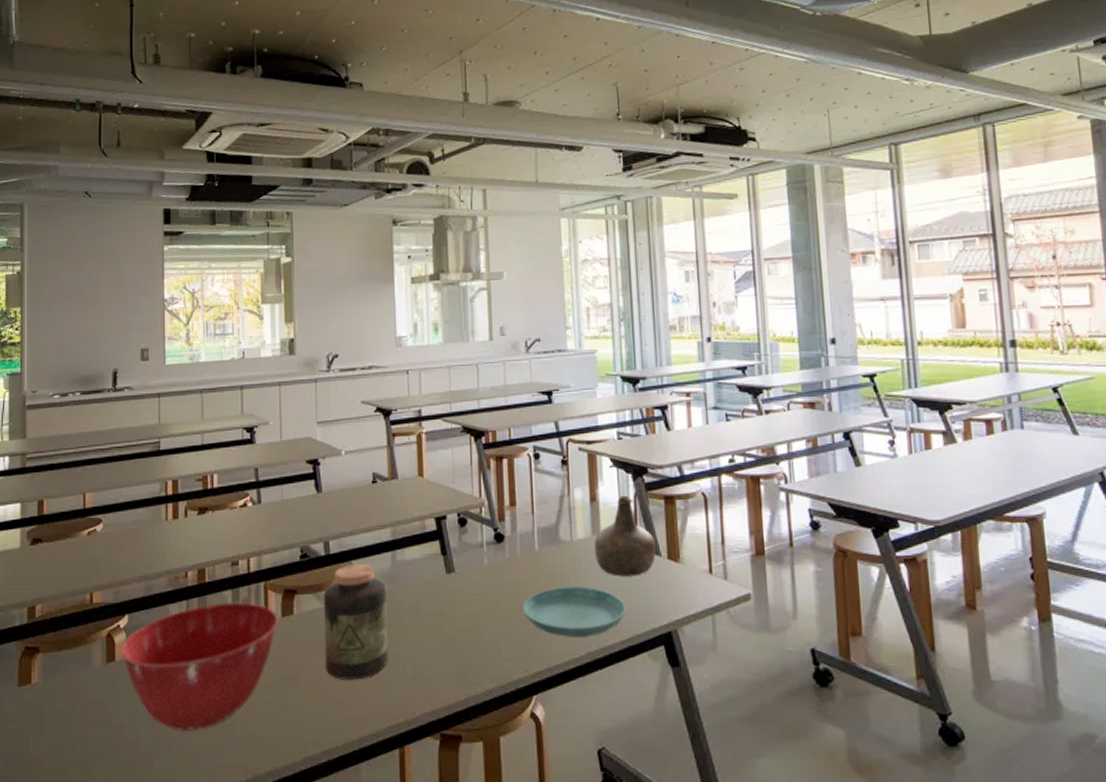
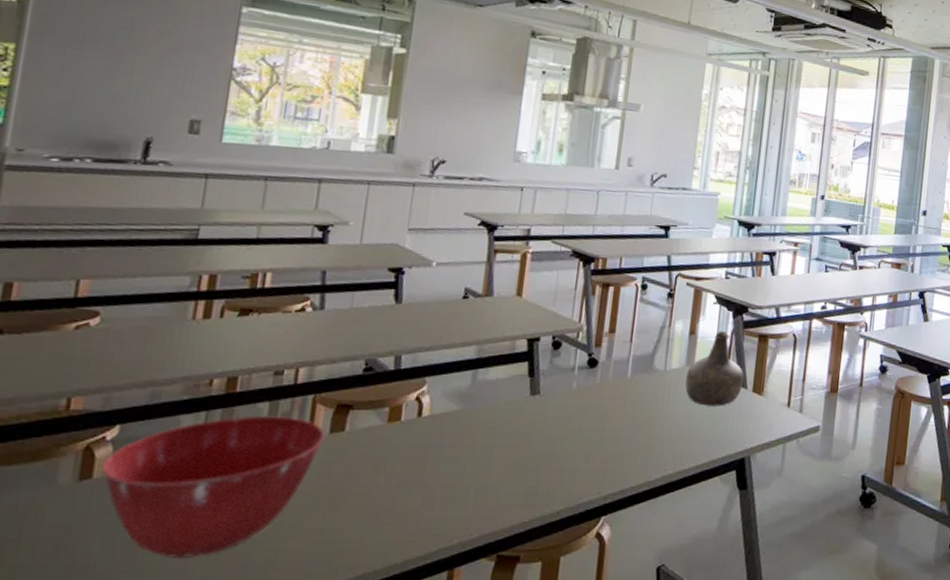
jar: present [324,563,388,680] -> none [374,380,461,501]
saucer: present [523,586,626,638] -> none [605,413,707,462]

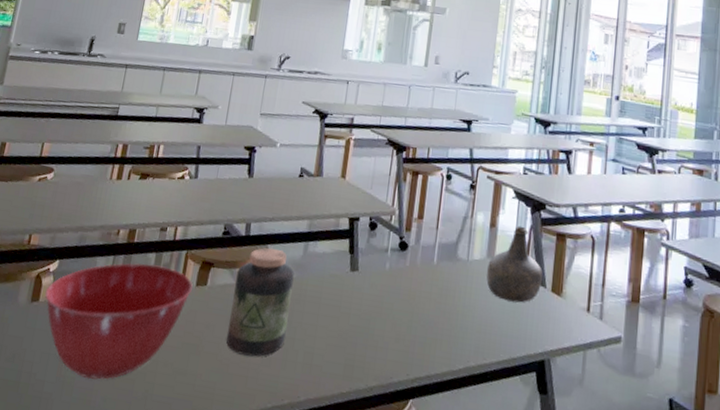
jar: none [374,380,461,501] -> present [226,248,295,357]

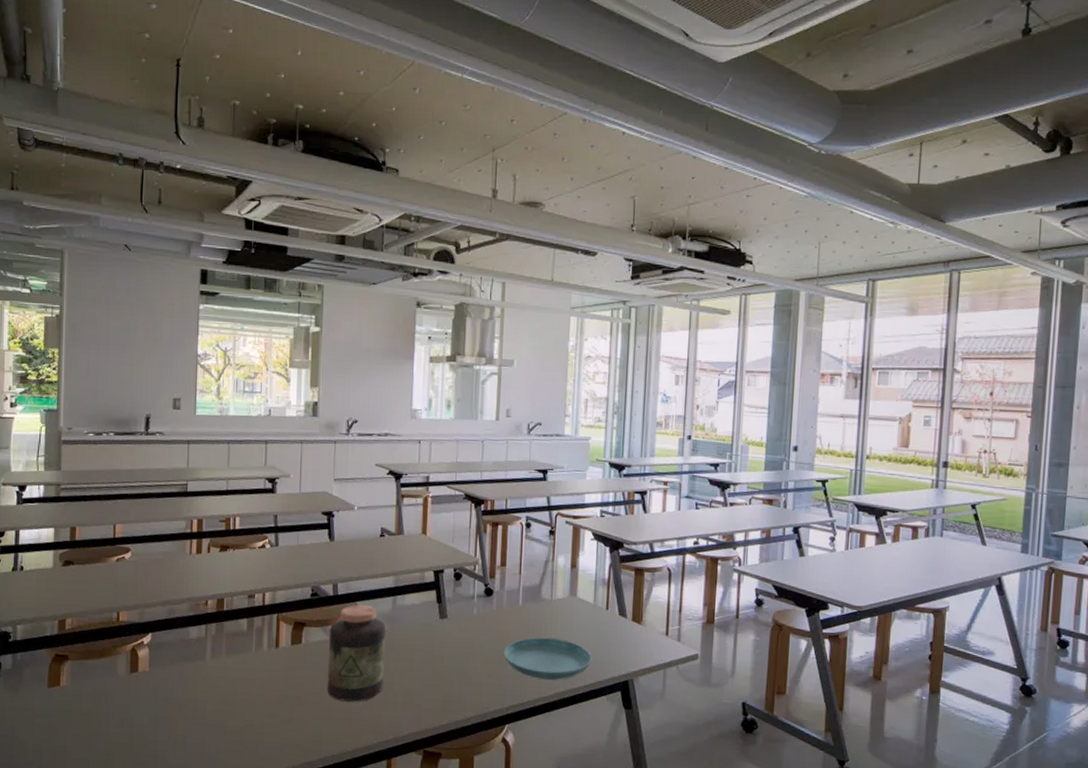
mixing bowl: present [45,262,193,380] -> none [143,629,288,736]
saucer: none [413,301,507,353] -> present [503,637,592,681]
bottle: present [486,225,543,303] -> none [569,564,624,633]

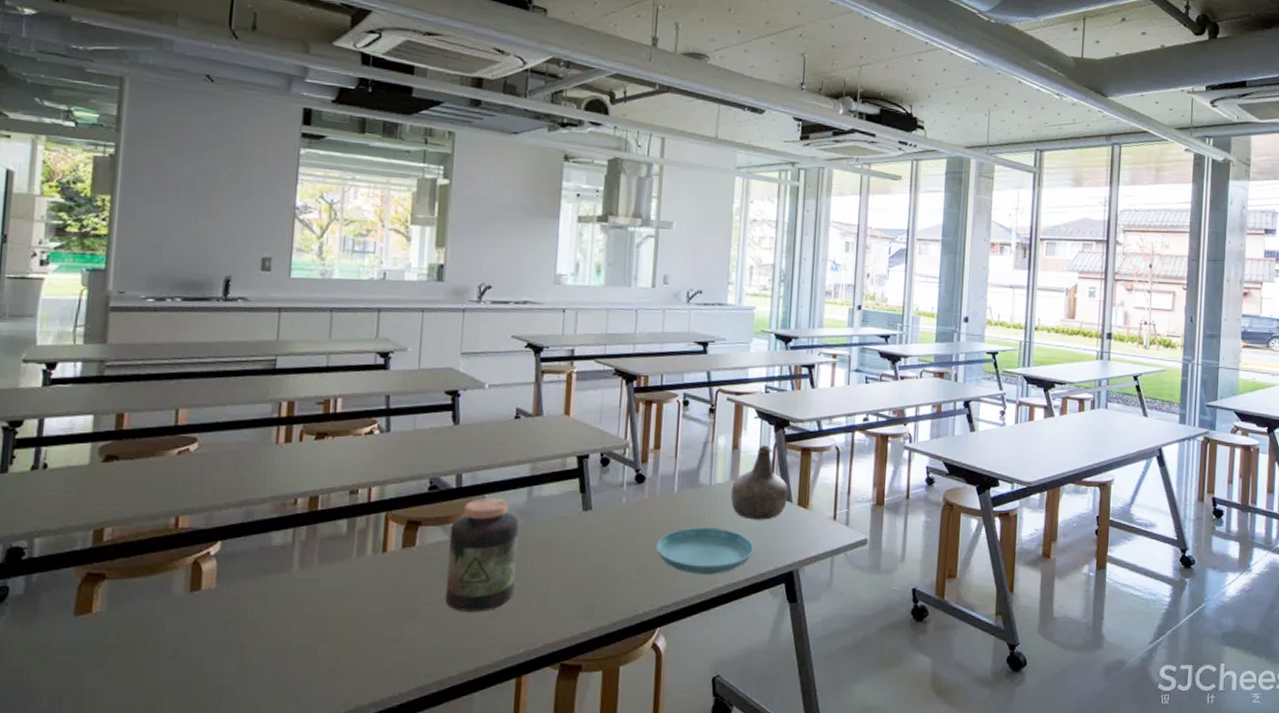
bottle: none [569,564,624,633] -> present [730,445,789,520]

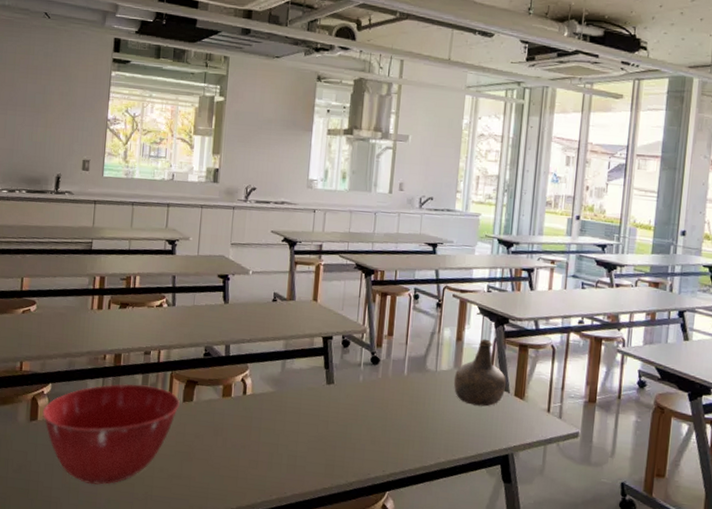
mixing bowl: none [207,532,398,664] -> present [42,383,180,485]
jar: present [445,497,519,612] -> none [215,366,274,461]
saucer: present [656,527,754,575] -> none [387,407,474,451]

